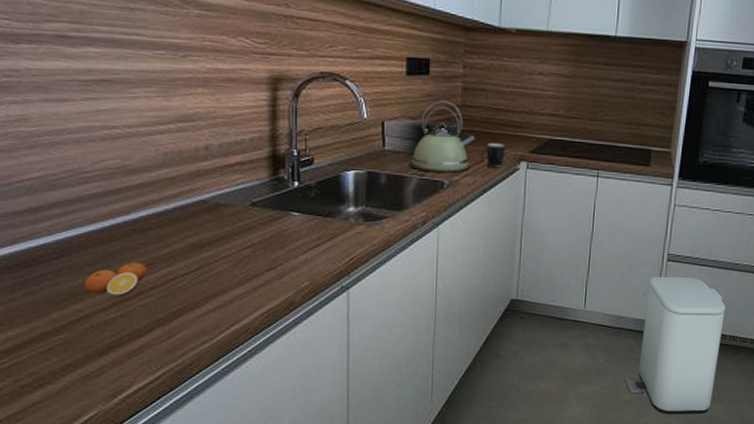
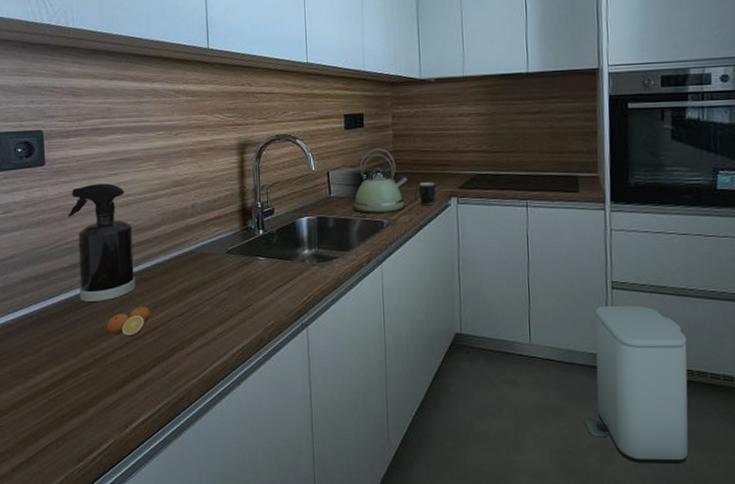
spray bottle: none [20,108,126,254] -> present [67,183,136,302]

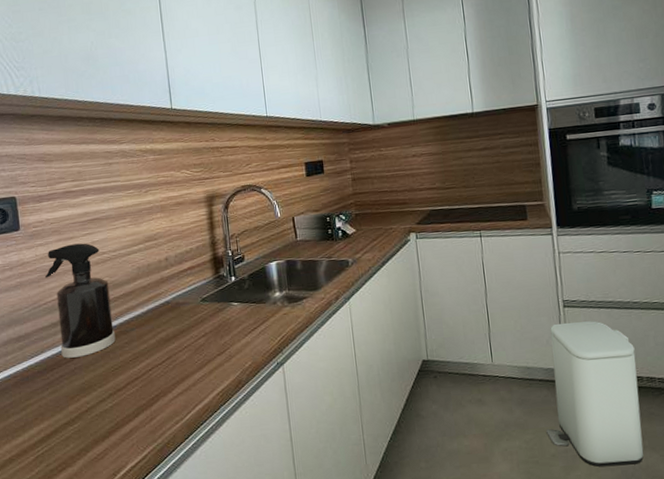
orange: present [106,306,151,337] -> none [89,358,132,388]
kettle: present [352,148,410,214] -> none [318,192,370,254]
mug: present [414,182,436,206] -> none [375,220,396,243]

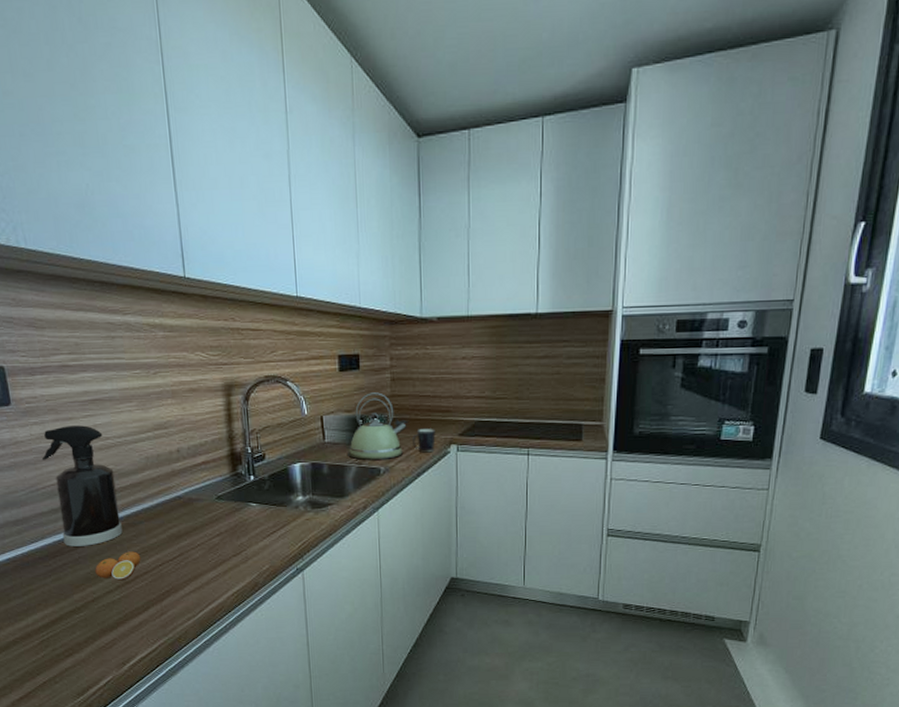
orange: none [89,358,132,388] -> present [95,551,141,581]
kettle: none [318,192,370,254] -> present [348,392,408,461]
mug: none [375,220,396,243] -> present [413,429,436,453]
pedal bin: present [546,321,644,467] -> none [571,551,675,693]

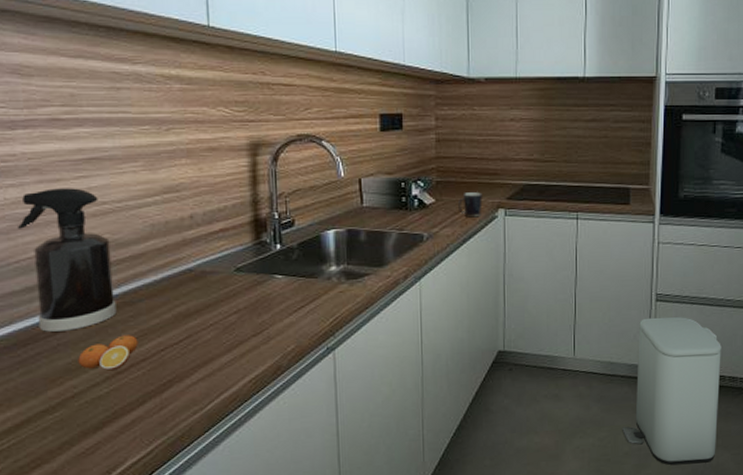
kettle: present [348,392,408,461] -> none [388,154,454,227]
pedal bin: none [571,551,675,693] -> present [622,317,721,465]

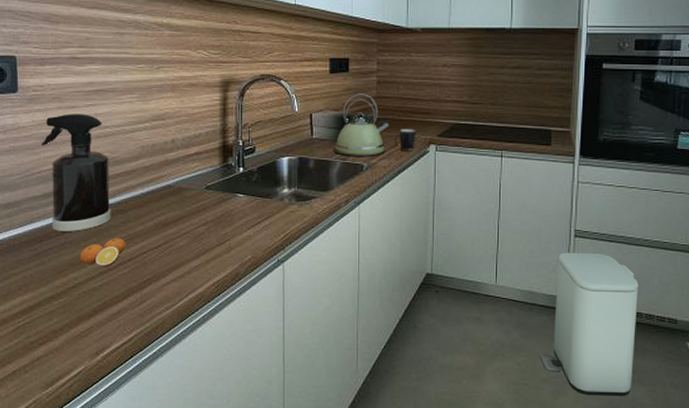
kettle: none [388,154,454,227] -> present [333,94,391,157]

